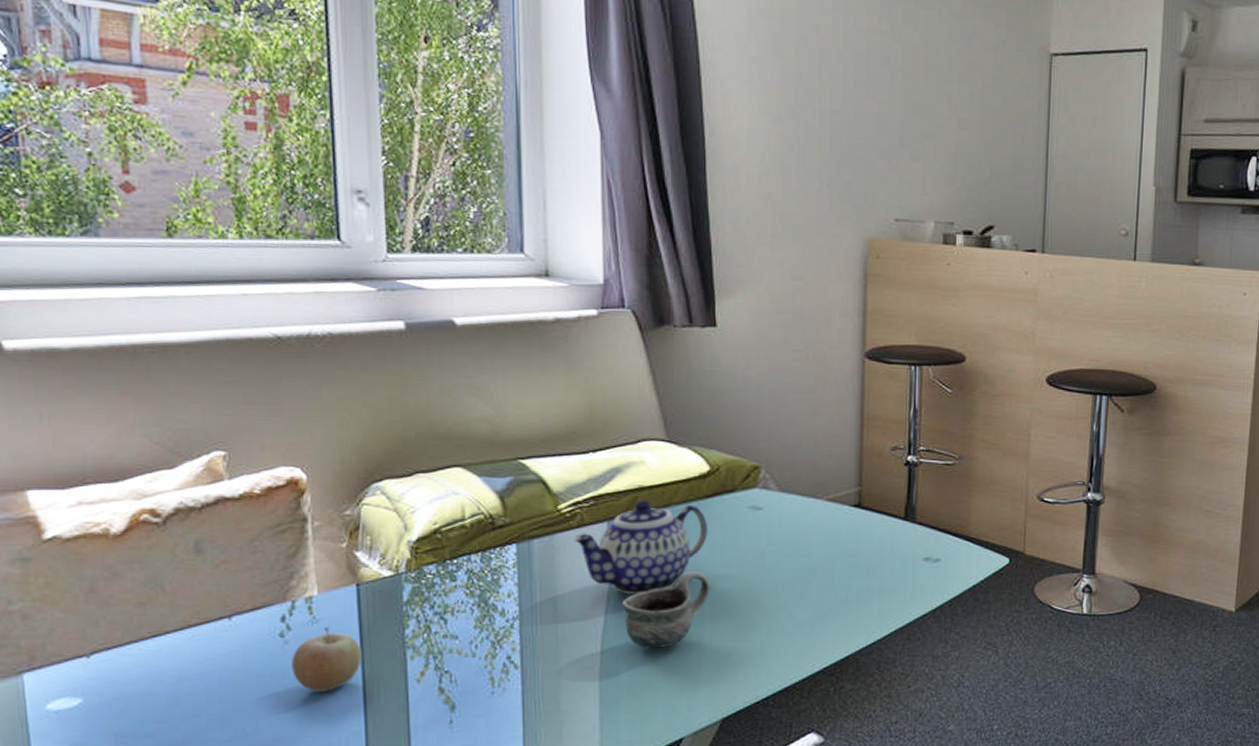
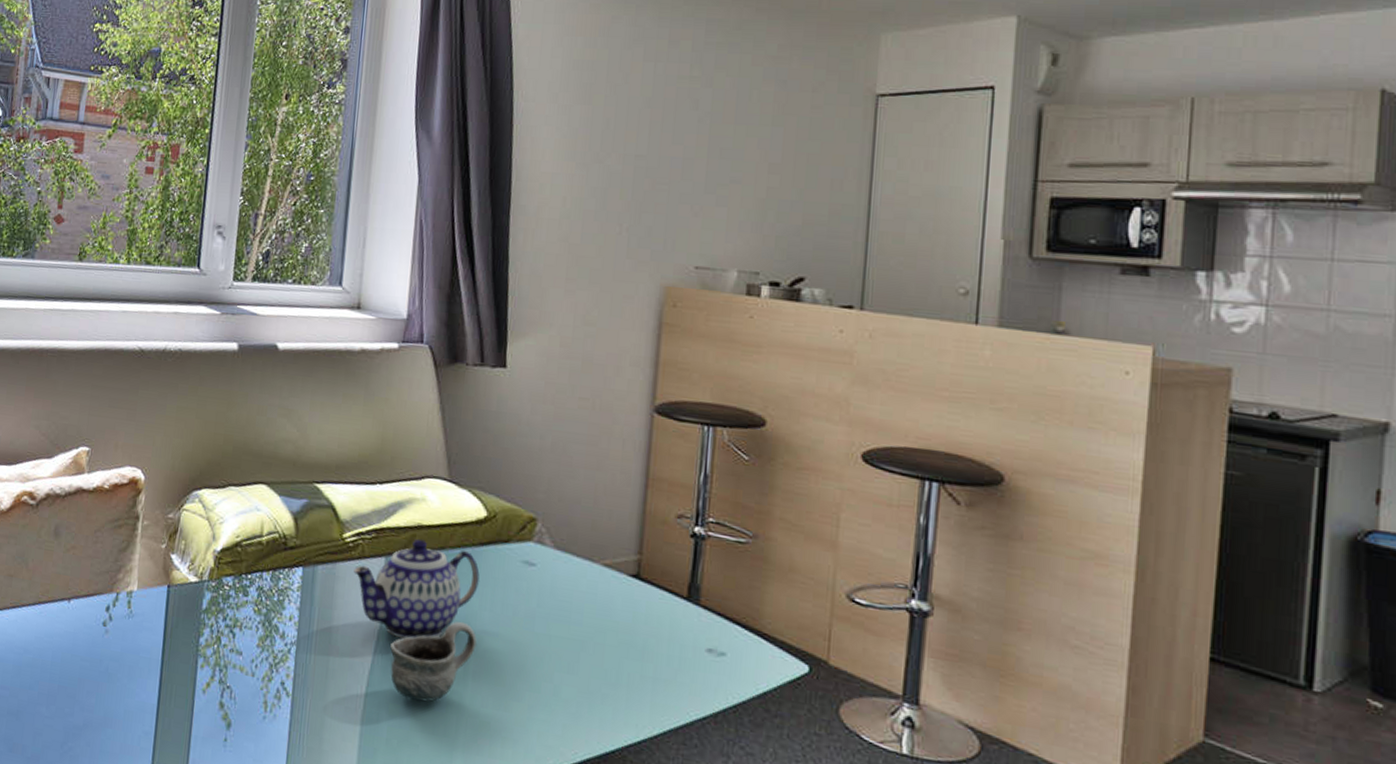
fruit: present [291,627,362,692] -> none [107,623,163,687]

